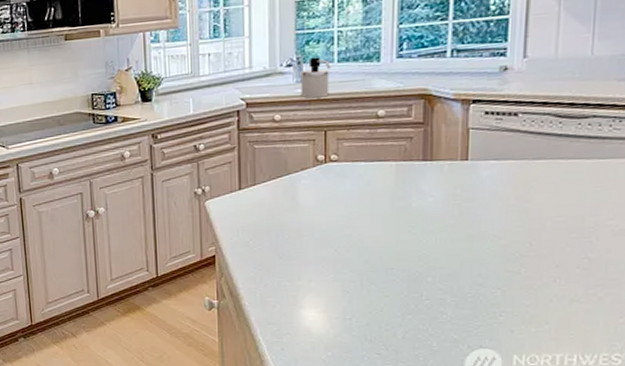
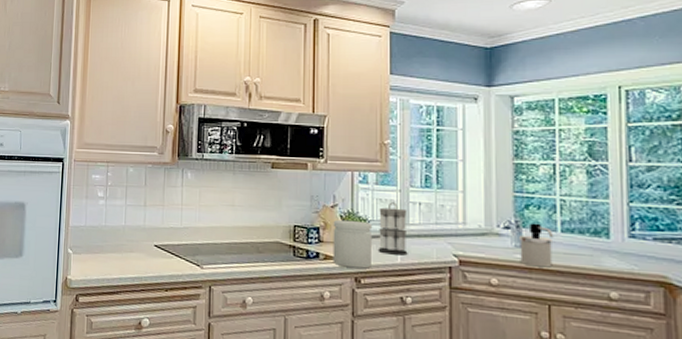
jar: none [128,80,168,126] -> present [333,219,373,269]
spice rack: none [171,57,199,108] -> present [378,202,408,256]

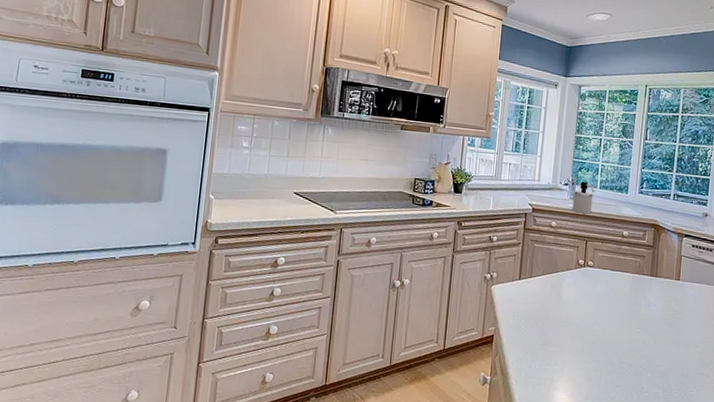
jar: present [333,219,373,269] -> none [442,174,475,214]
spice rack: present [378,202,408,256] -> none [476,162,501,204]

